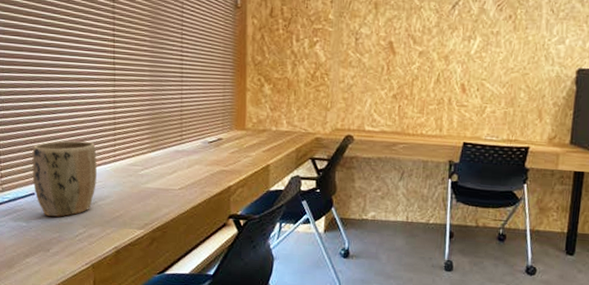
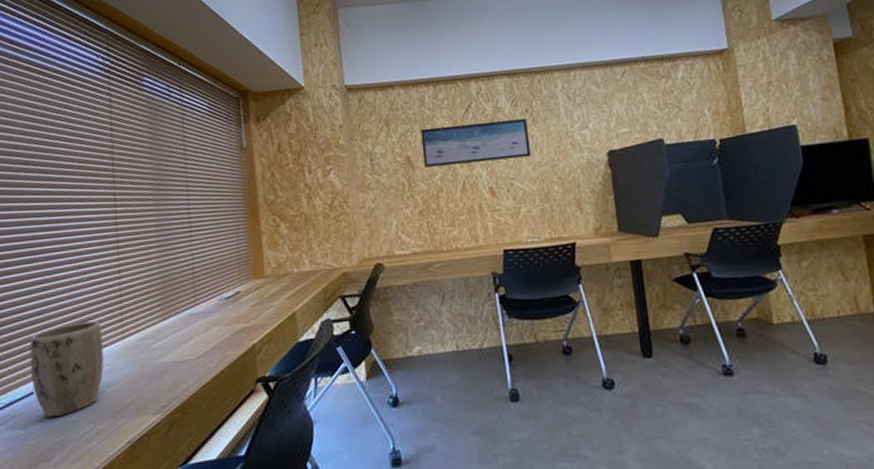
wall art: none [404,17,509,62] -> present [420,118,531,168]

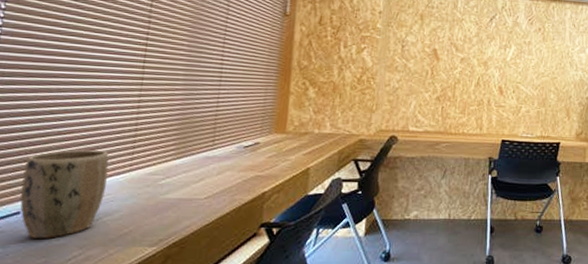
wall art: present [420,118,531,168] -> none [447,28,539,67]

